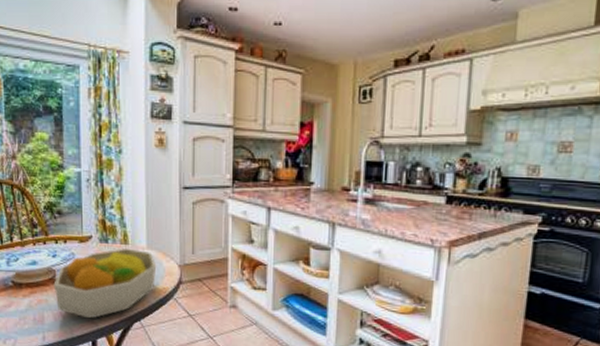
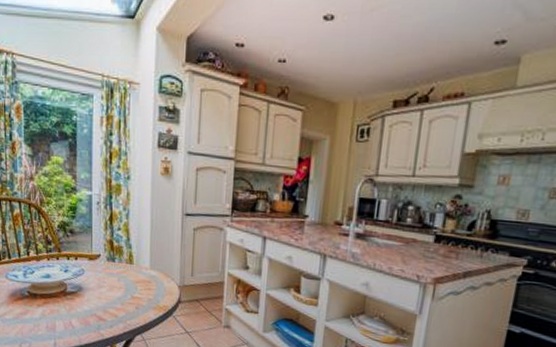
fruit bowl: present [53,248,157,319] -> none [65,267,159,330]

